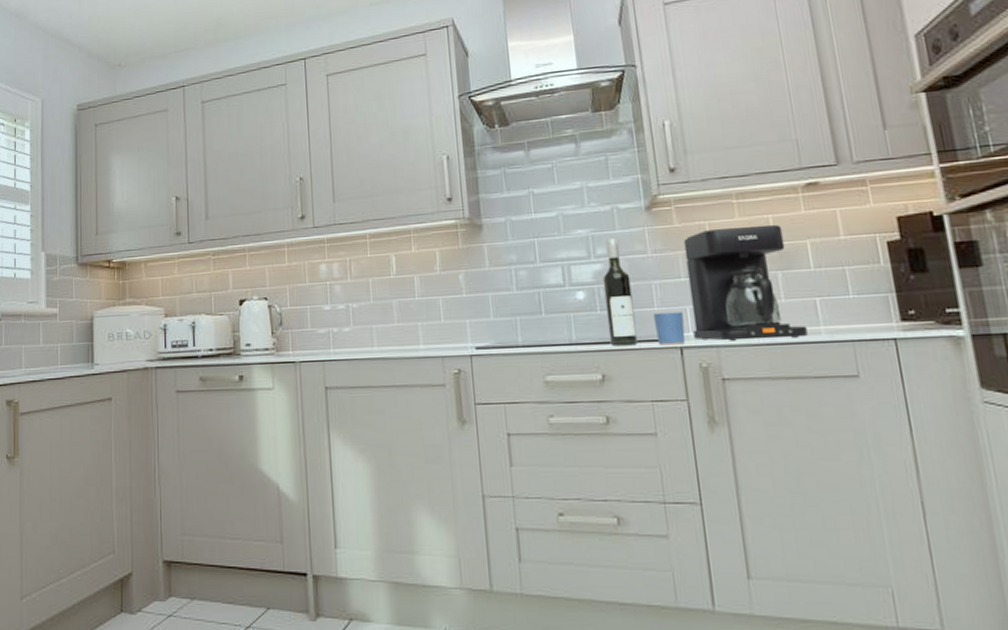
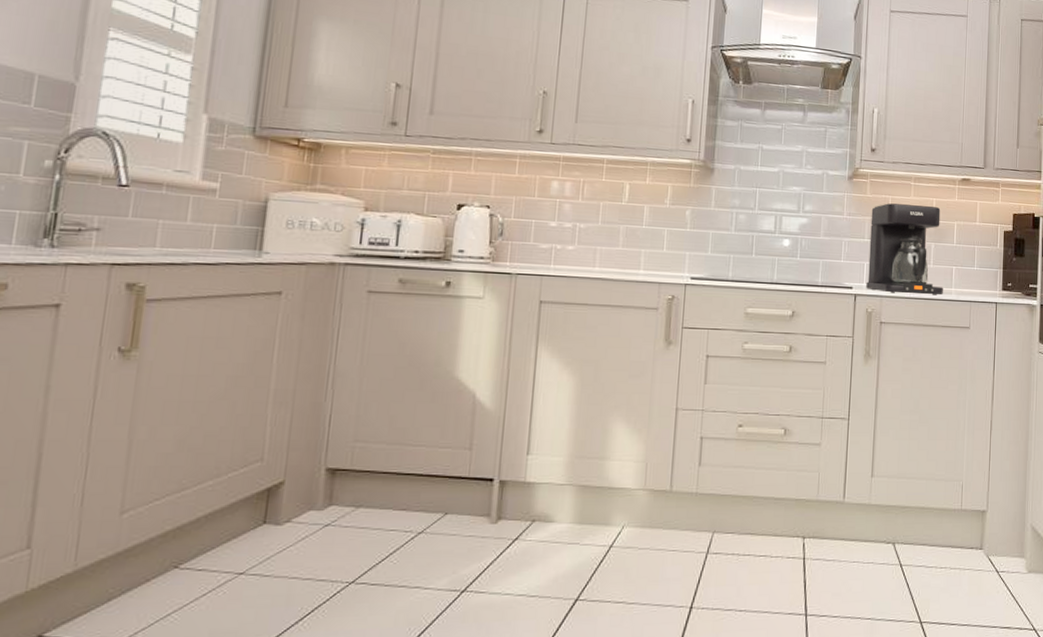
bottle: present [602,238,638,346] -> none [803,198,827,289]
mug: present [653,311,686,346] -> none [839,264,861,293]

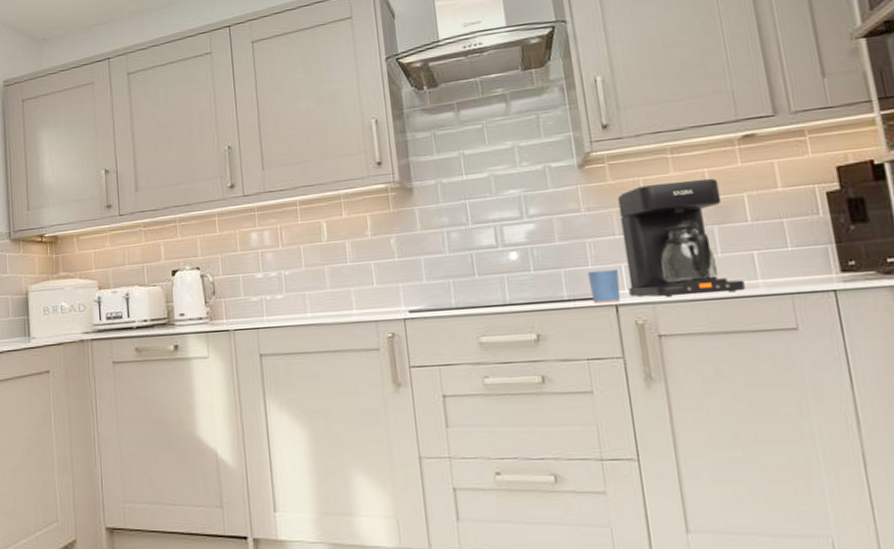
mug: none [839,264,861,293] -> present [587,269,621,304]

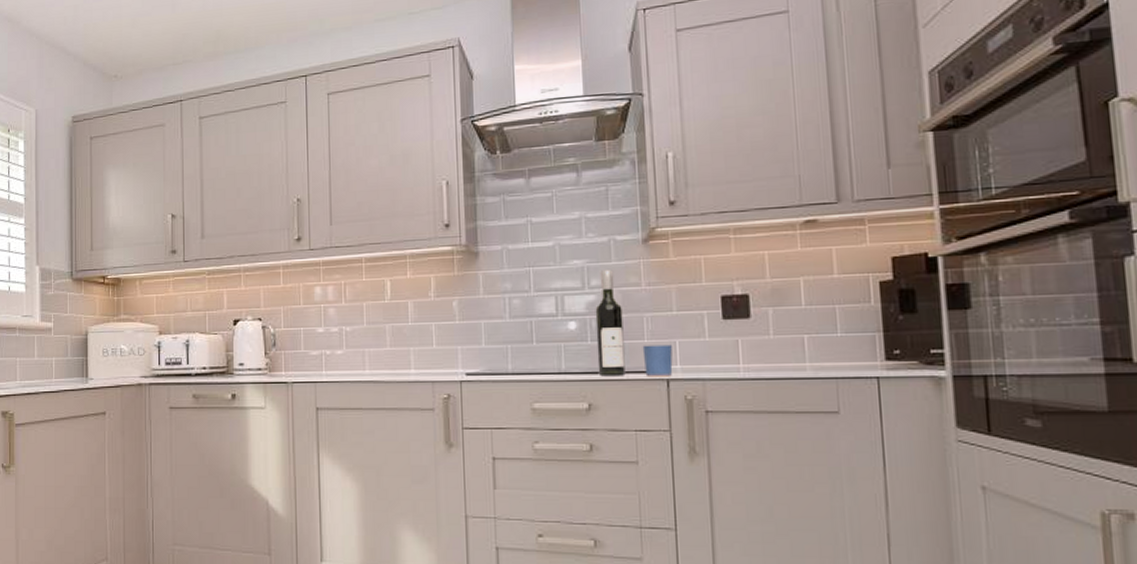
bottle: none [535,197,573,306] -> present [595,270,626,377]
coffee maker: present [617,178,745,298] -> none [678,260,793,375]

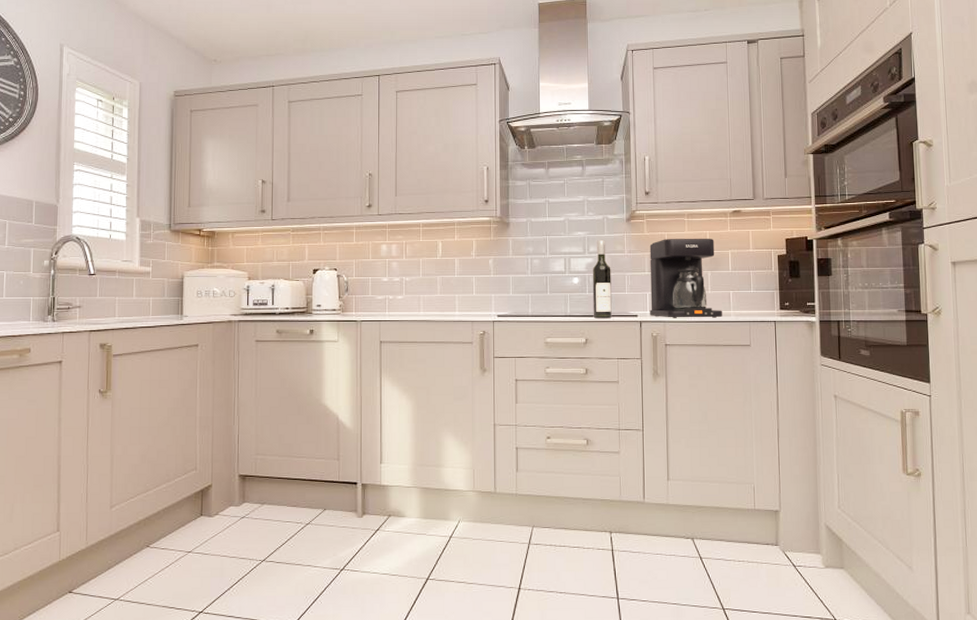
mug: present [642,344,673,377] -> none [624,296,644,320]
coffee maker: none [678,260,793,375] -> present [649,238,722,318]

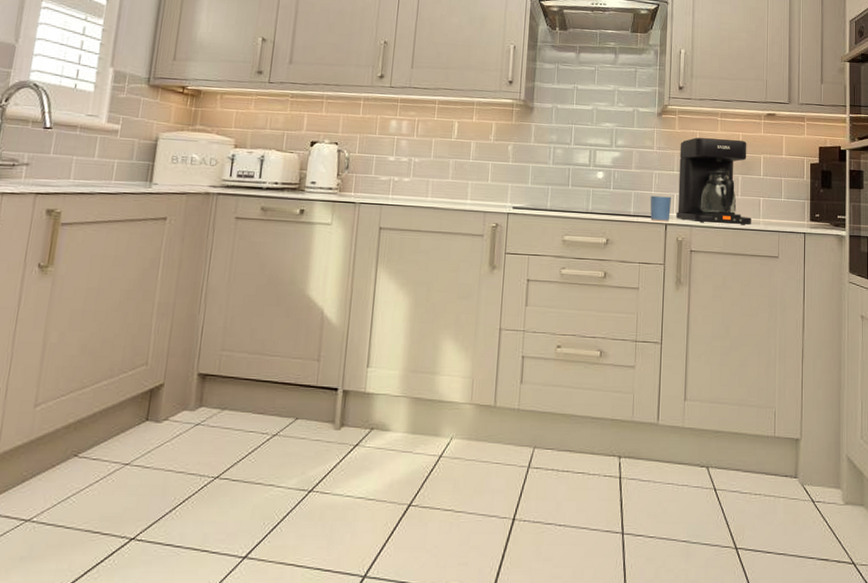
bottle: present [592,240,612,319] -> none [616,134,638,219]
mug: none [624,296,644,320] -> present [650,195,671,222]

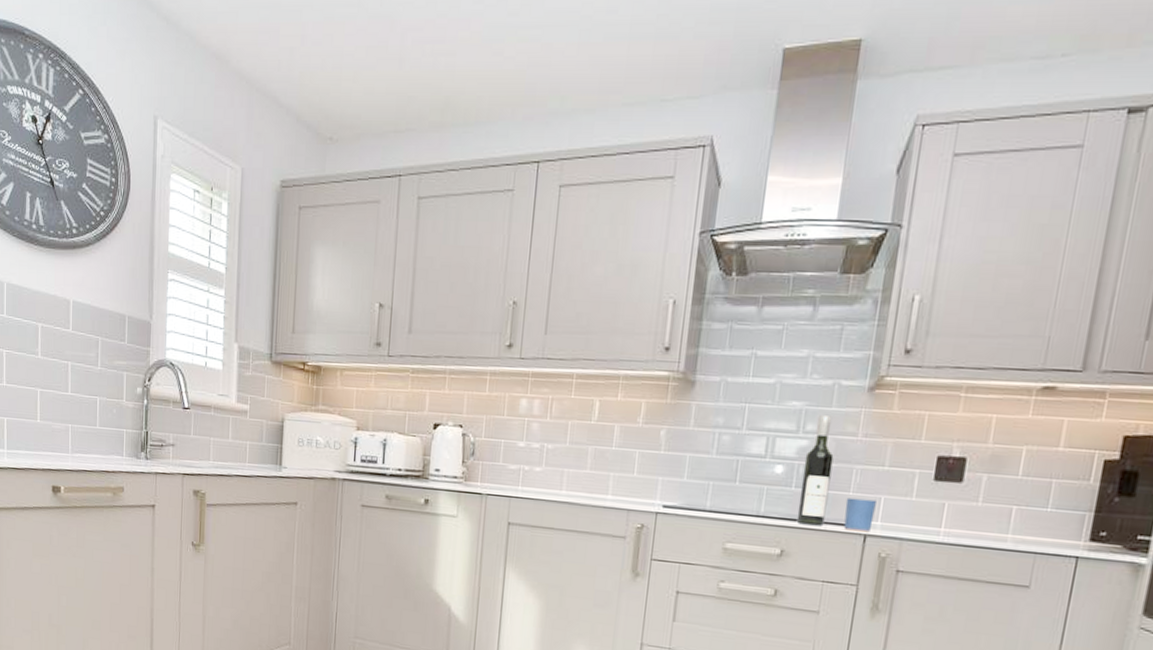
bottle: none [616,134,638,219] -> present [796,415,834,527]
coffee maker: present [676,137,751,226] -> none [881,421,1003,543]

